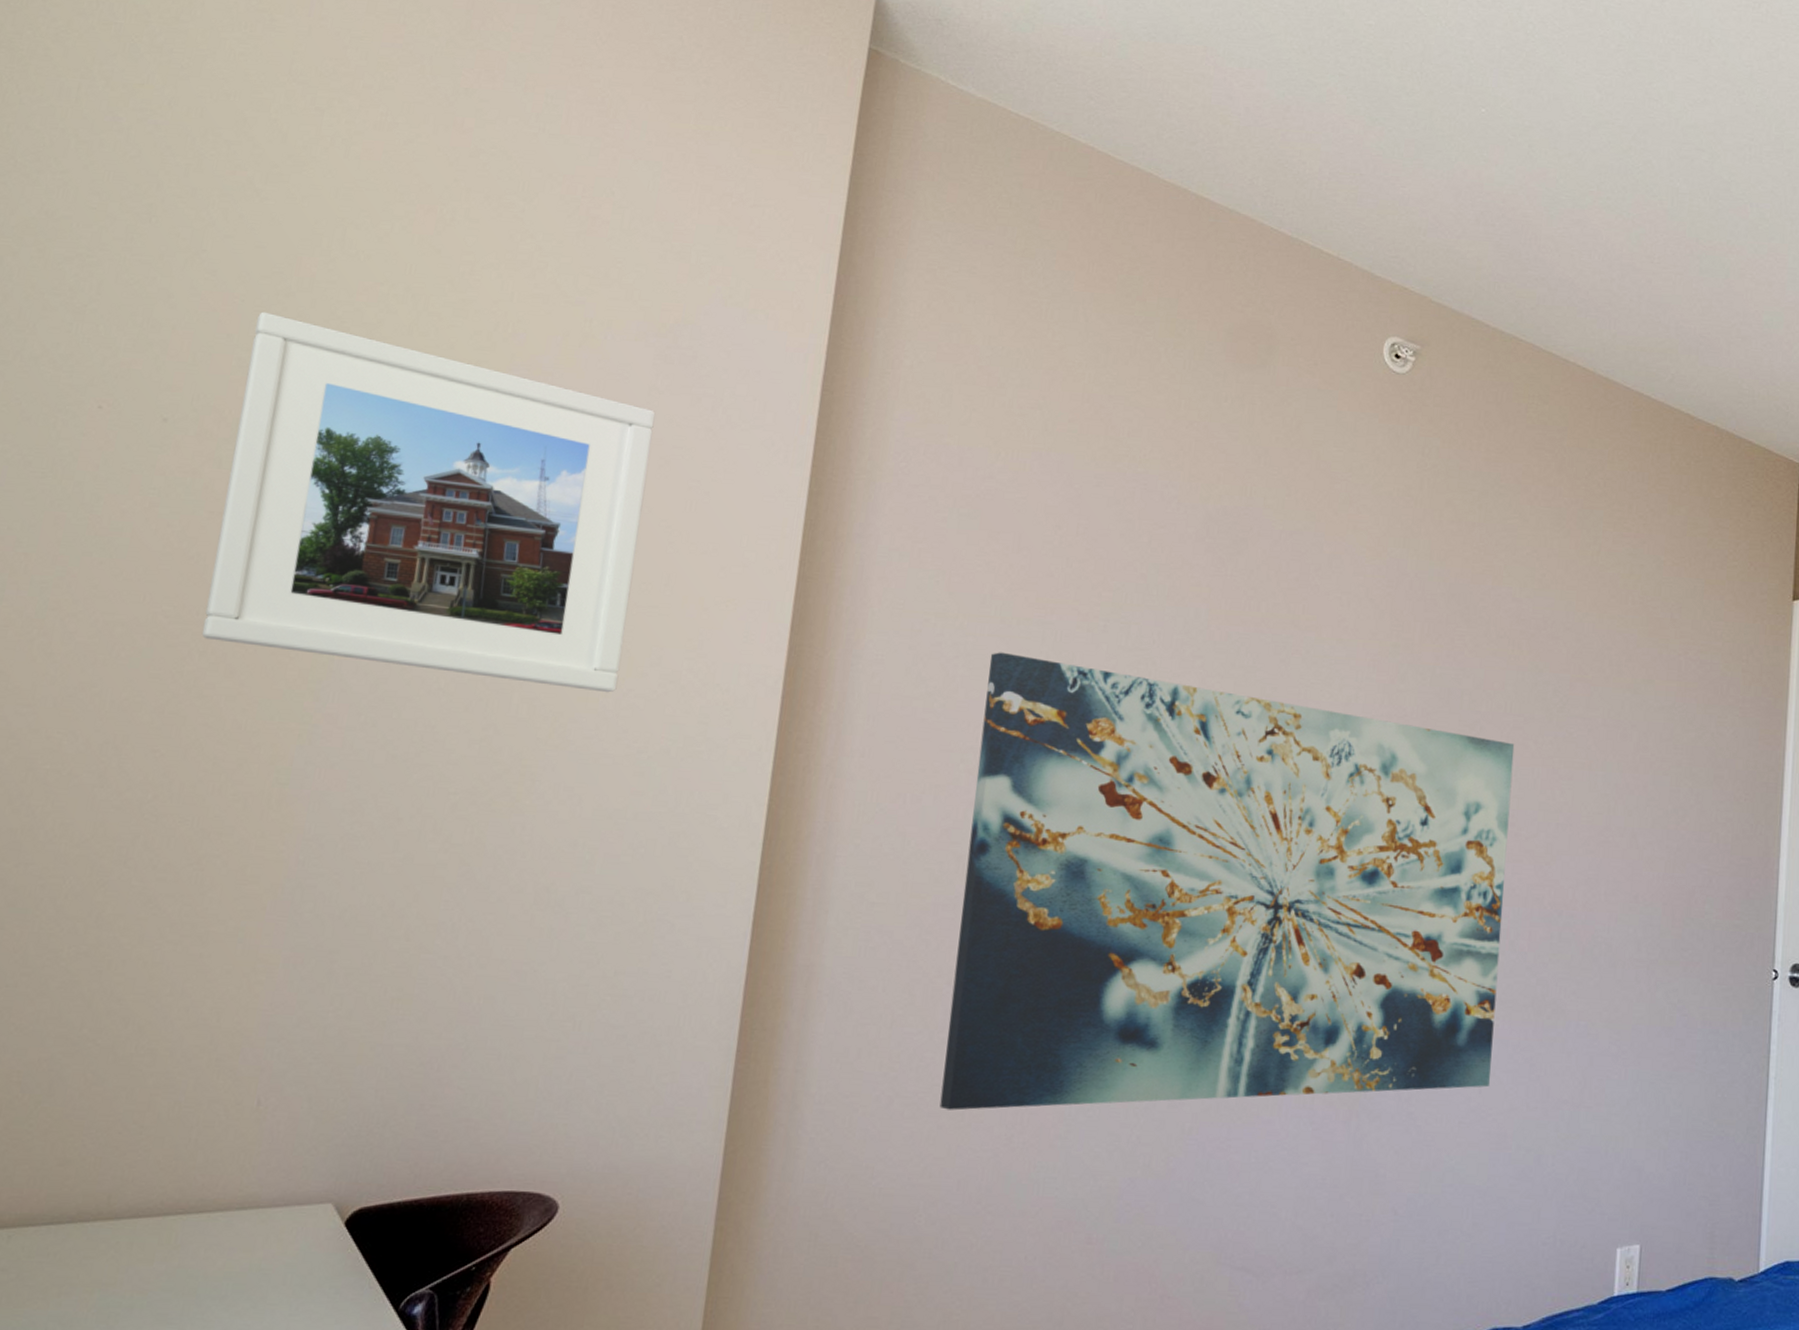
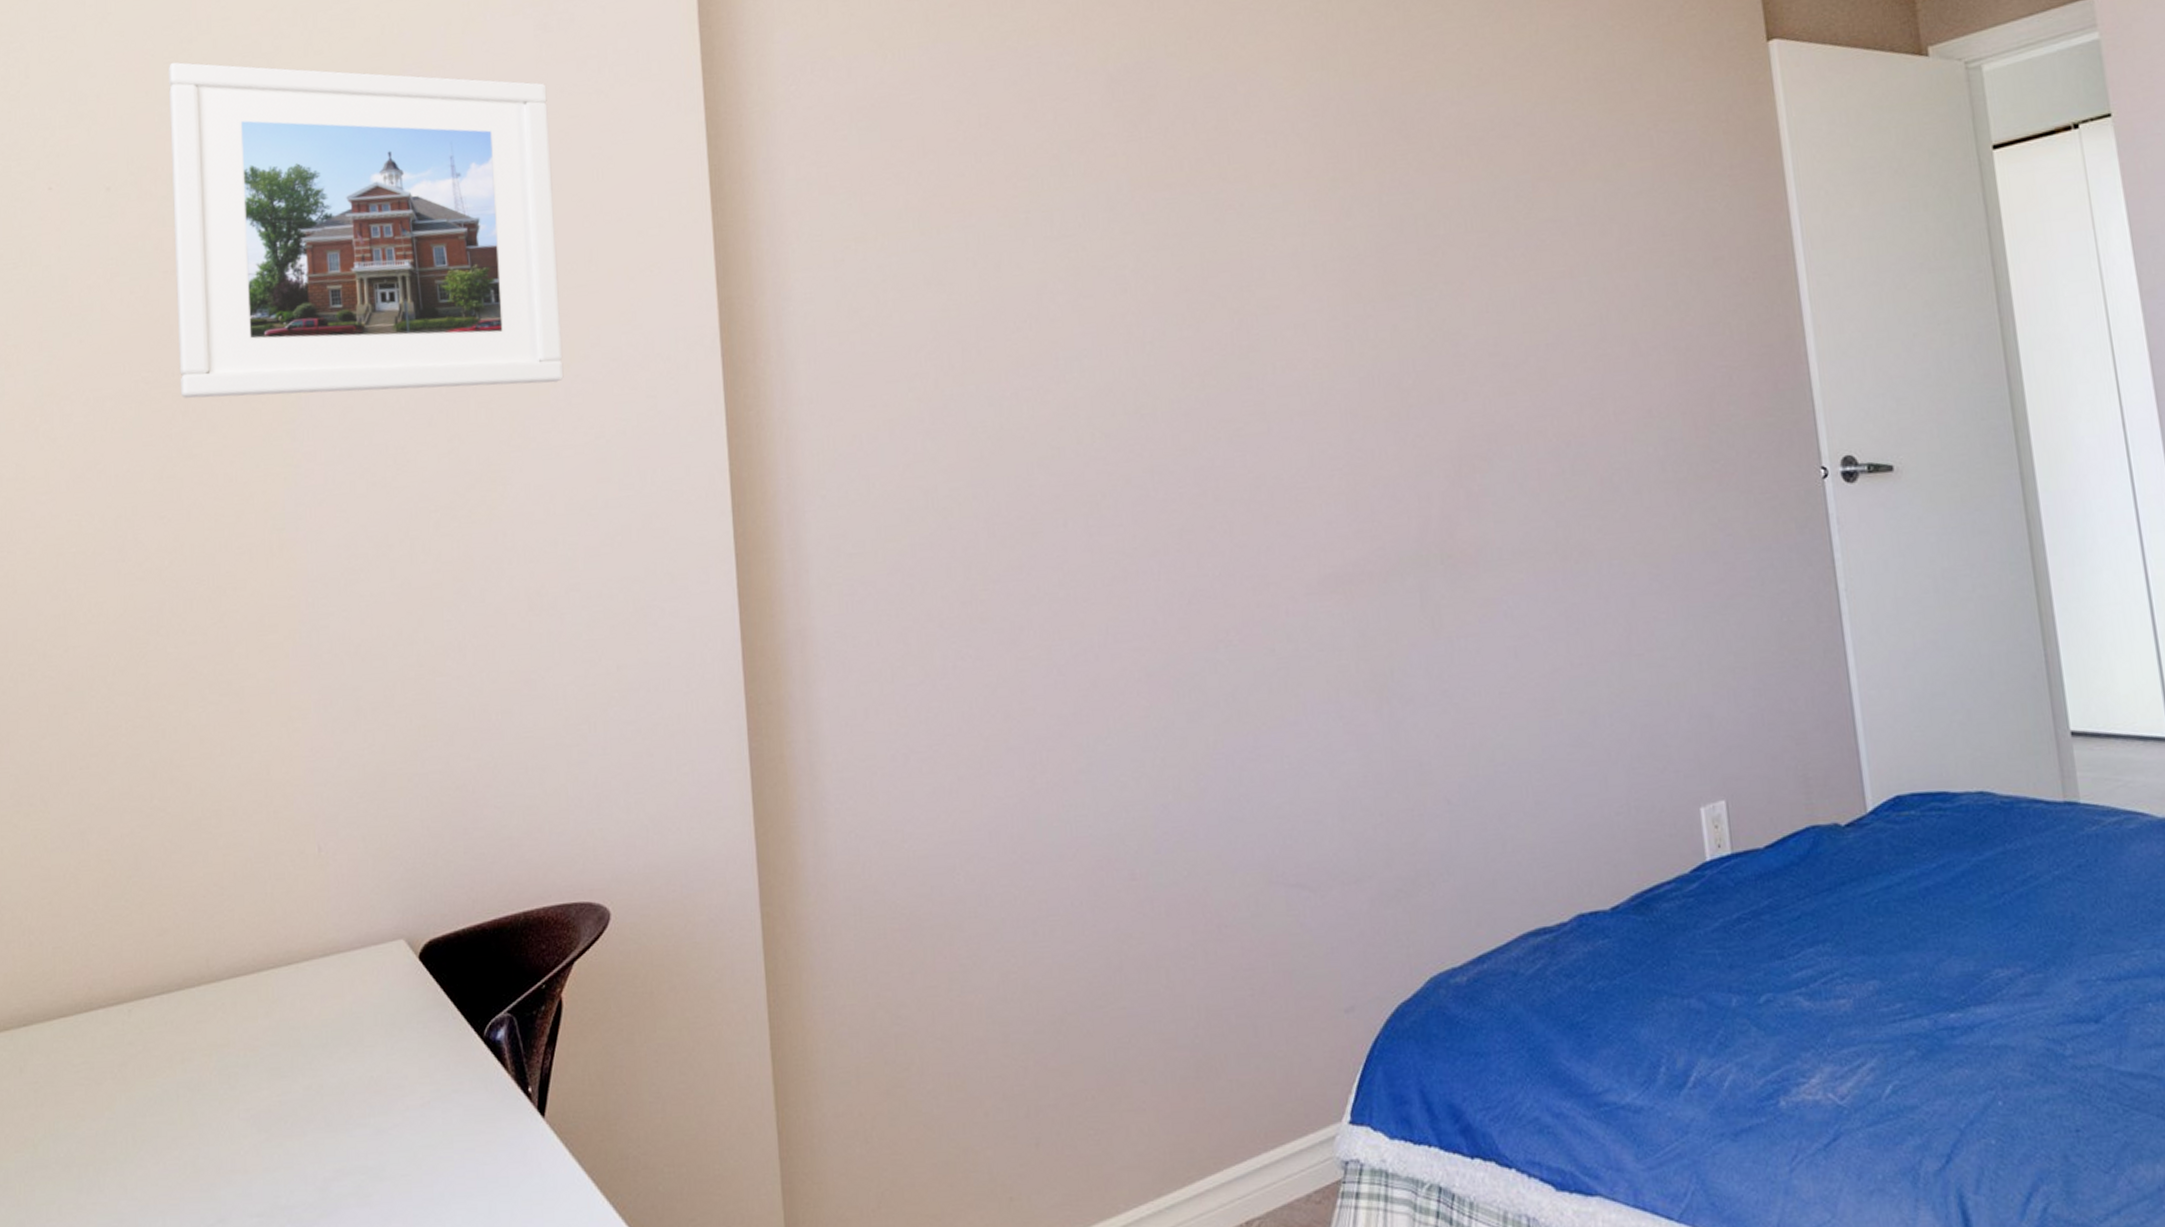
wall art: present [939,652,1515,1111] -> none [917,263,1526,760]

